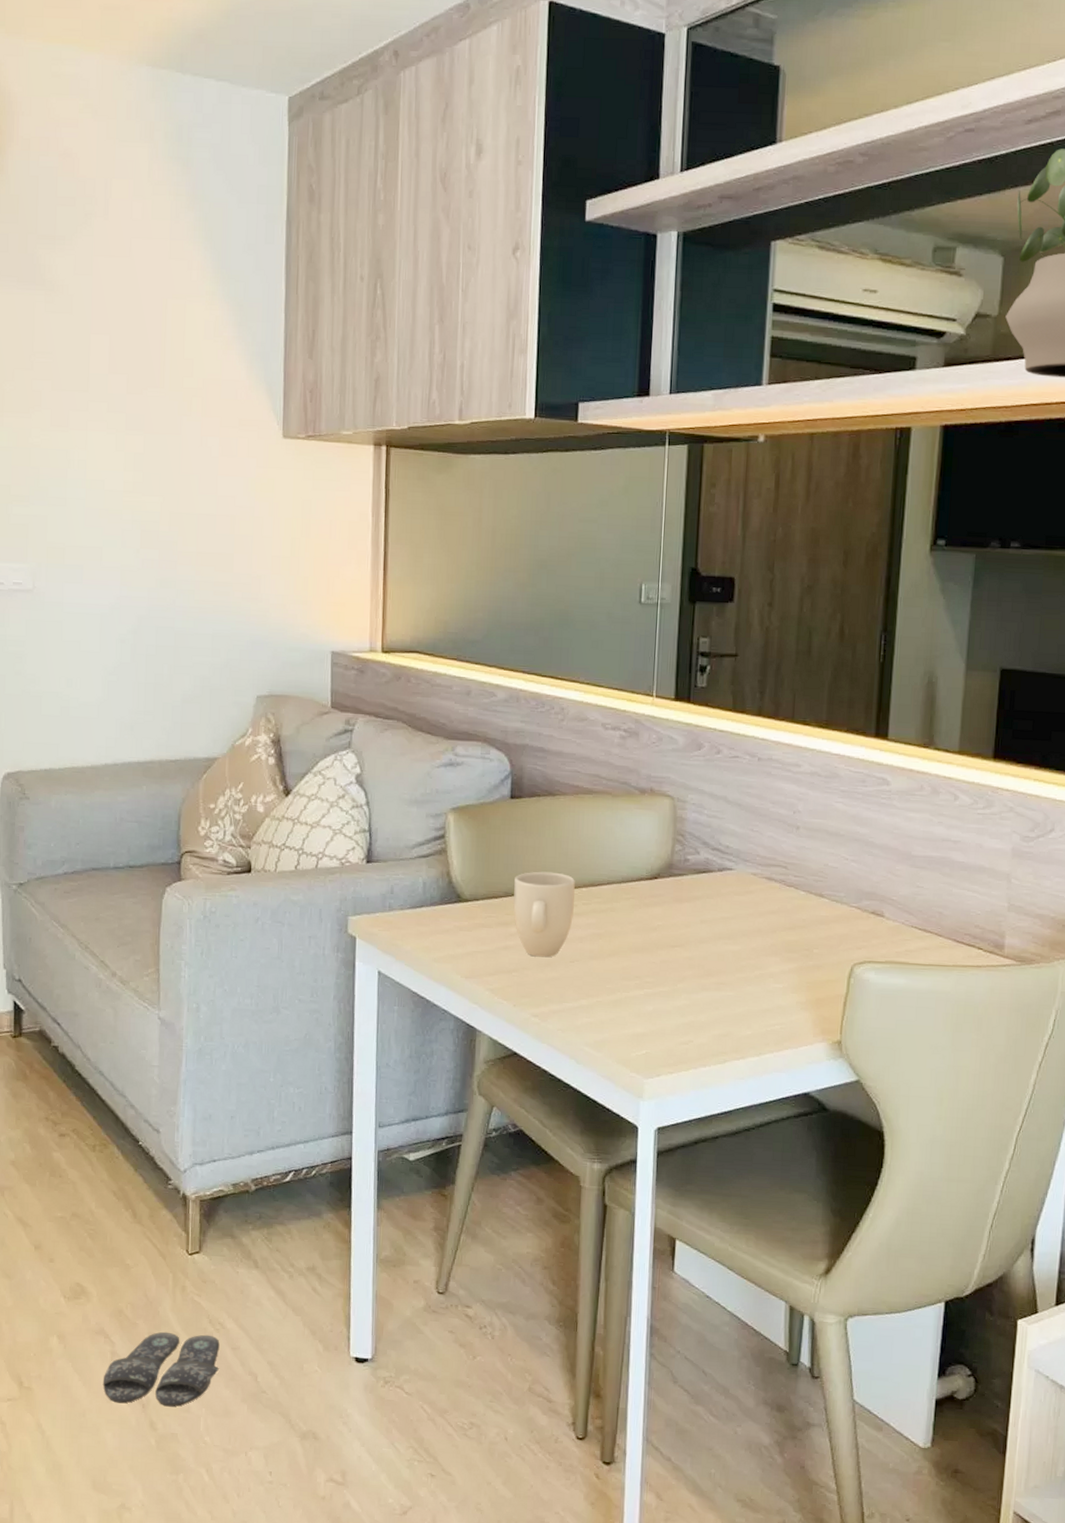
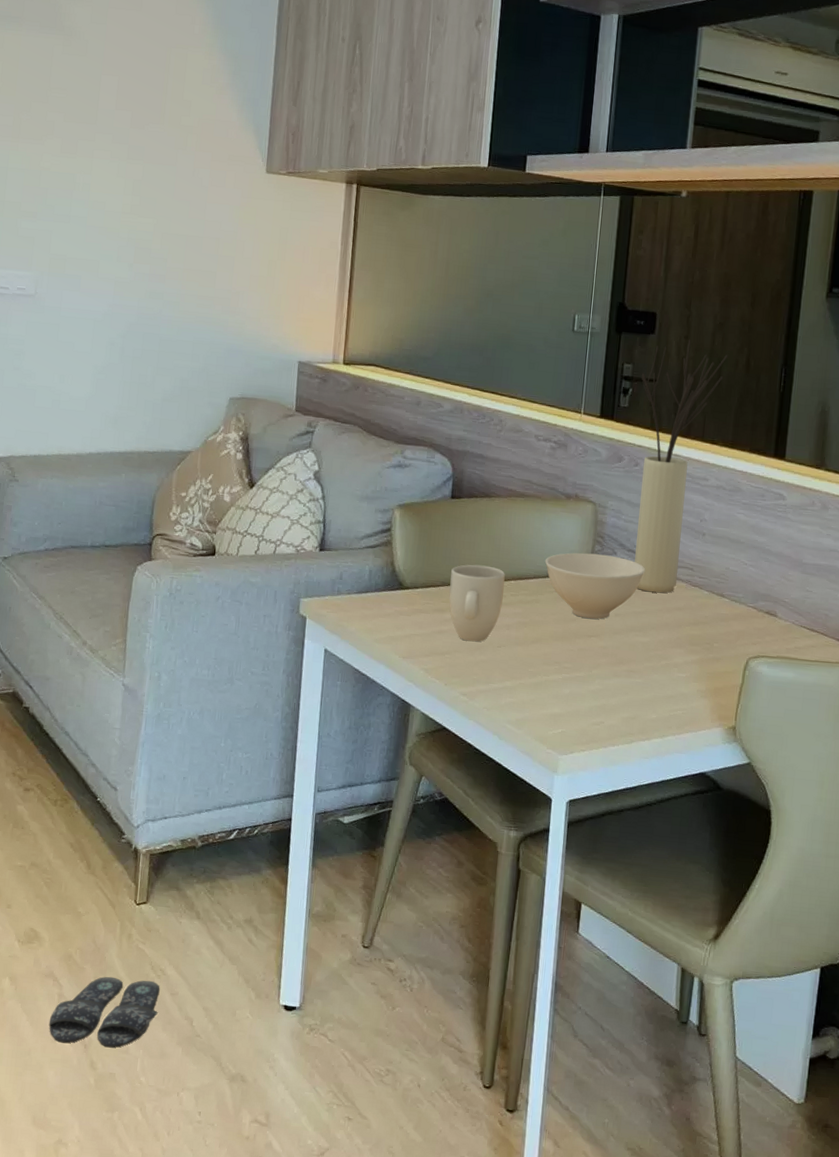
bowl: none [619,853,733,927] -> present [545,552,646,619]
vase: none [719,606,819,896] -> present [635,339,729,593]

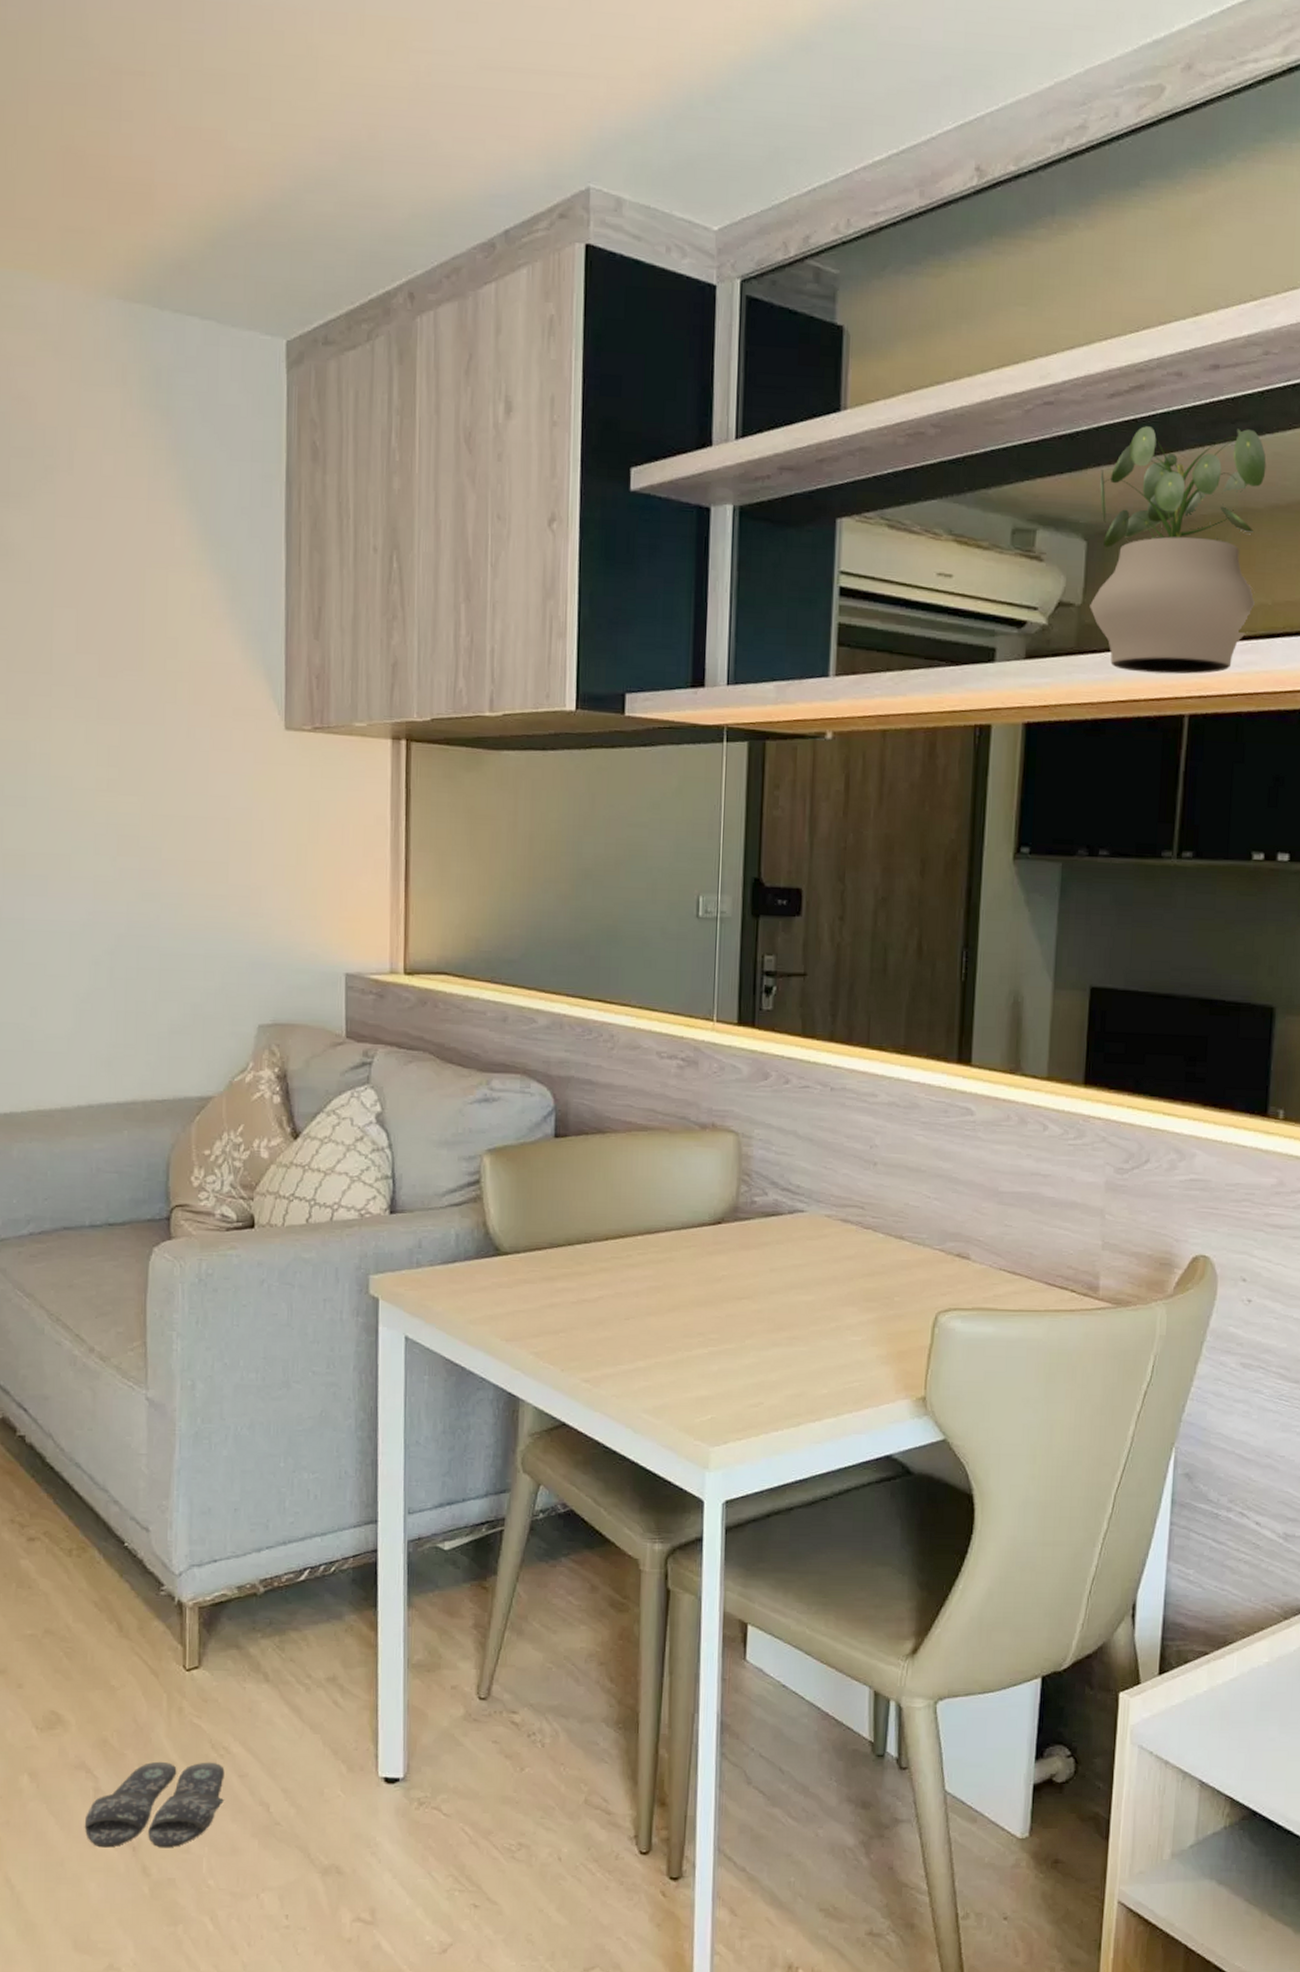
mug: present [449,564,505,642] -> none [559,1218,629,1315]
bowl: present [545,552,646,619] -> none [678,1195,805,1277]
vase: present [635,339,729,593] -> none [786,920,895,1240]

